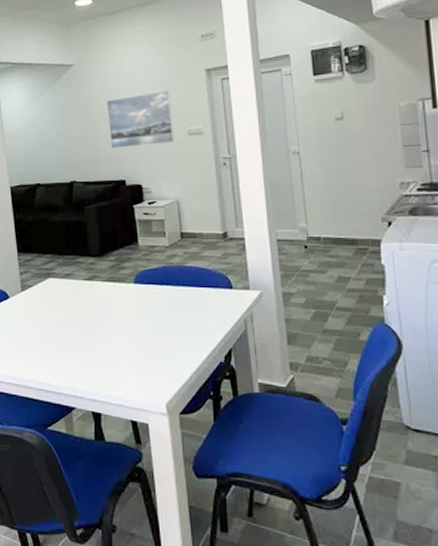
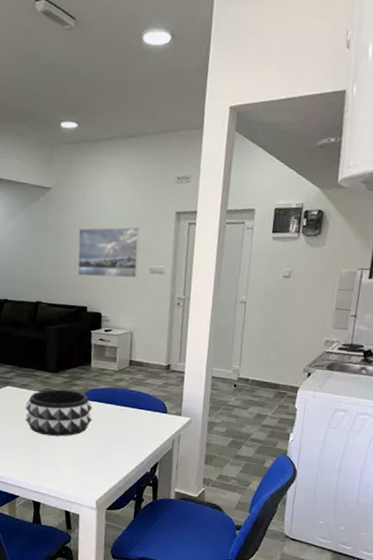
decorative bowl: none [71,275,148,331] -> present [25,389,92,437]

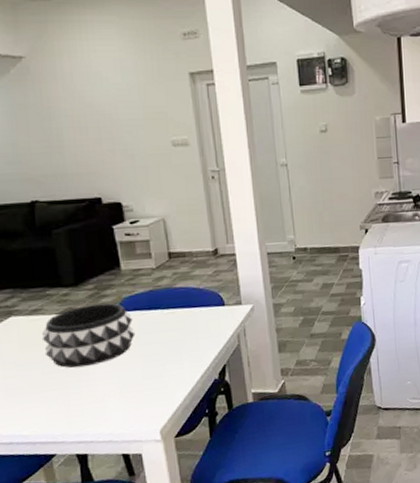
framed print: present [77,226,140,278] -> none [71,94,157,161]

